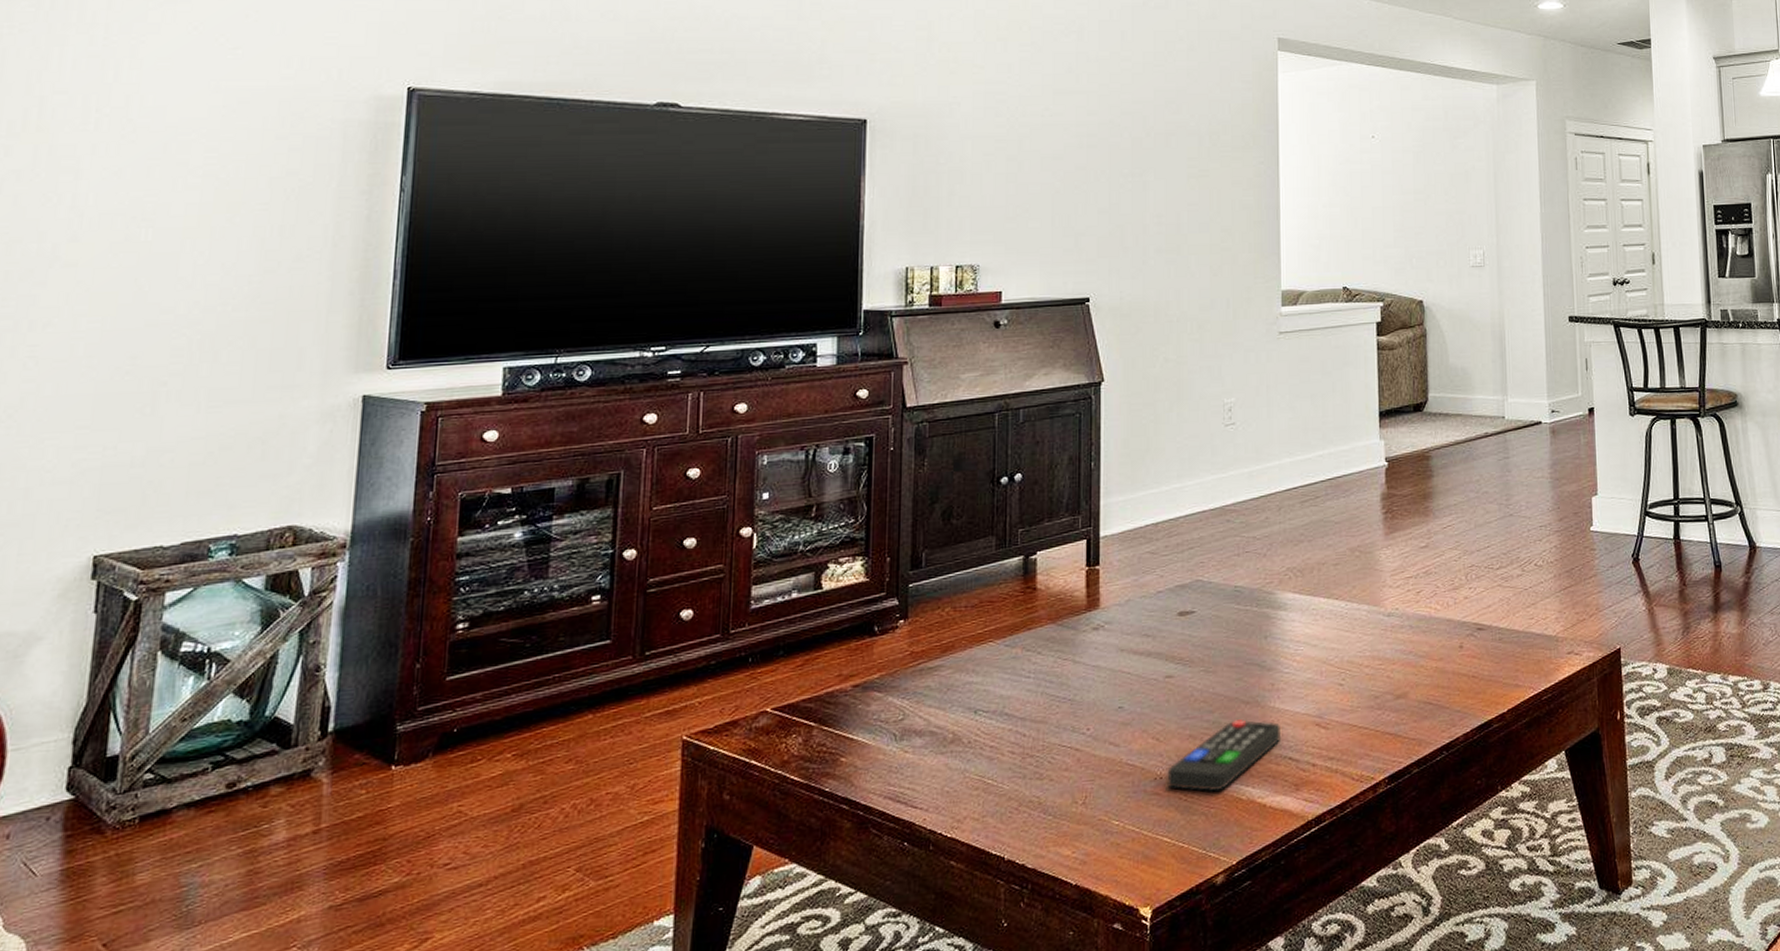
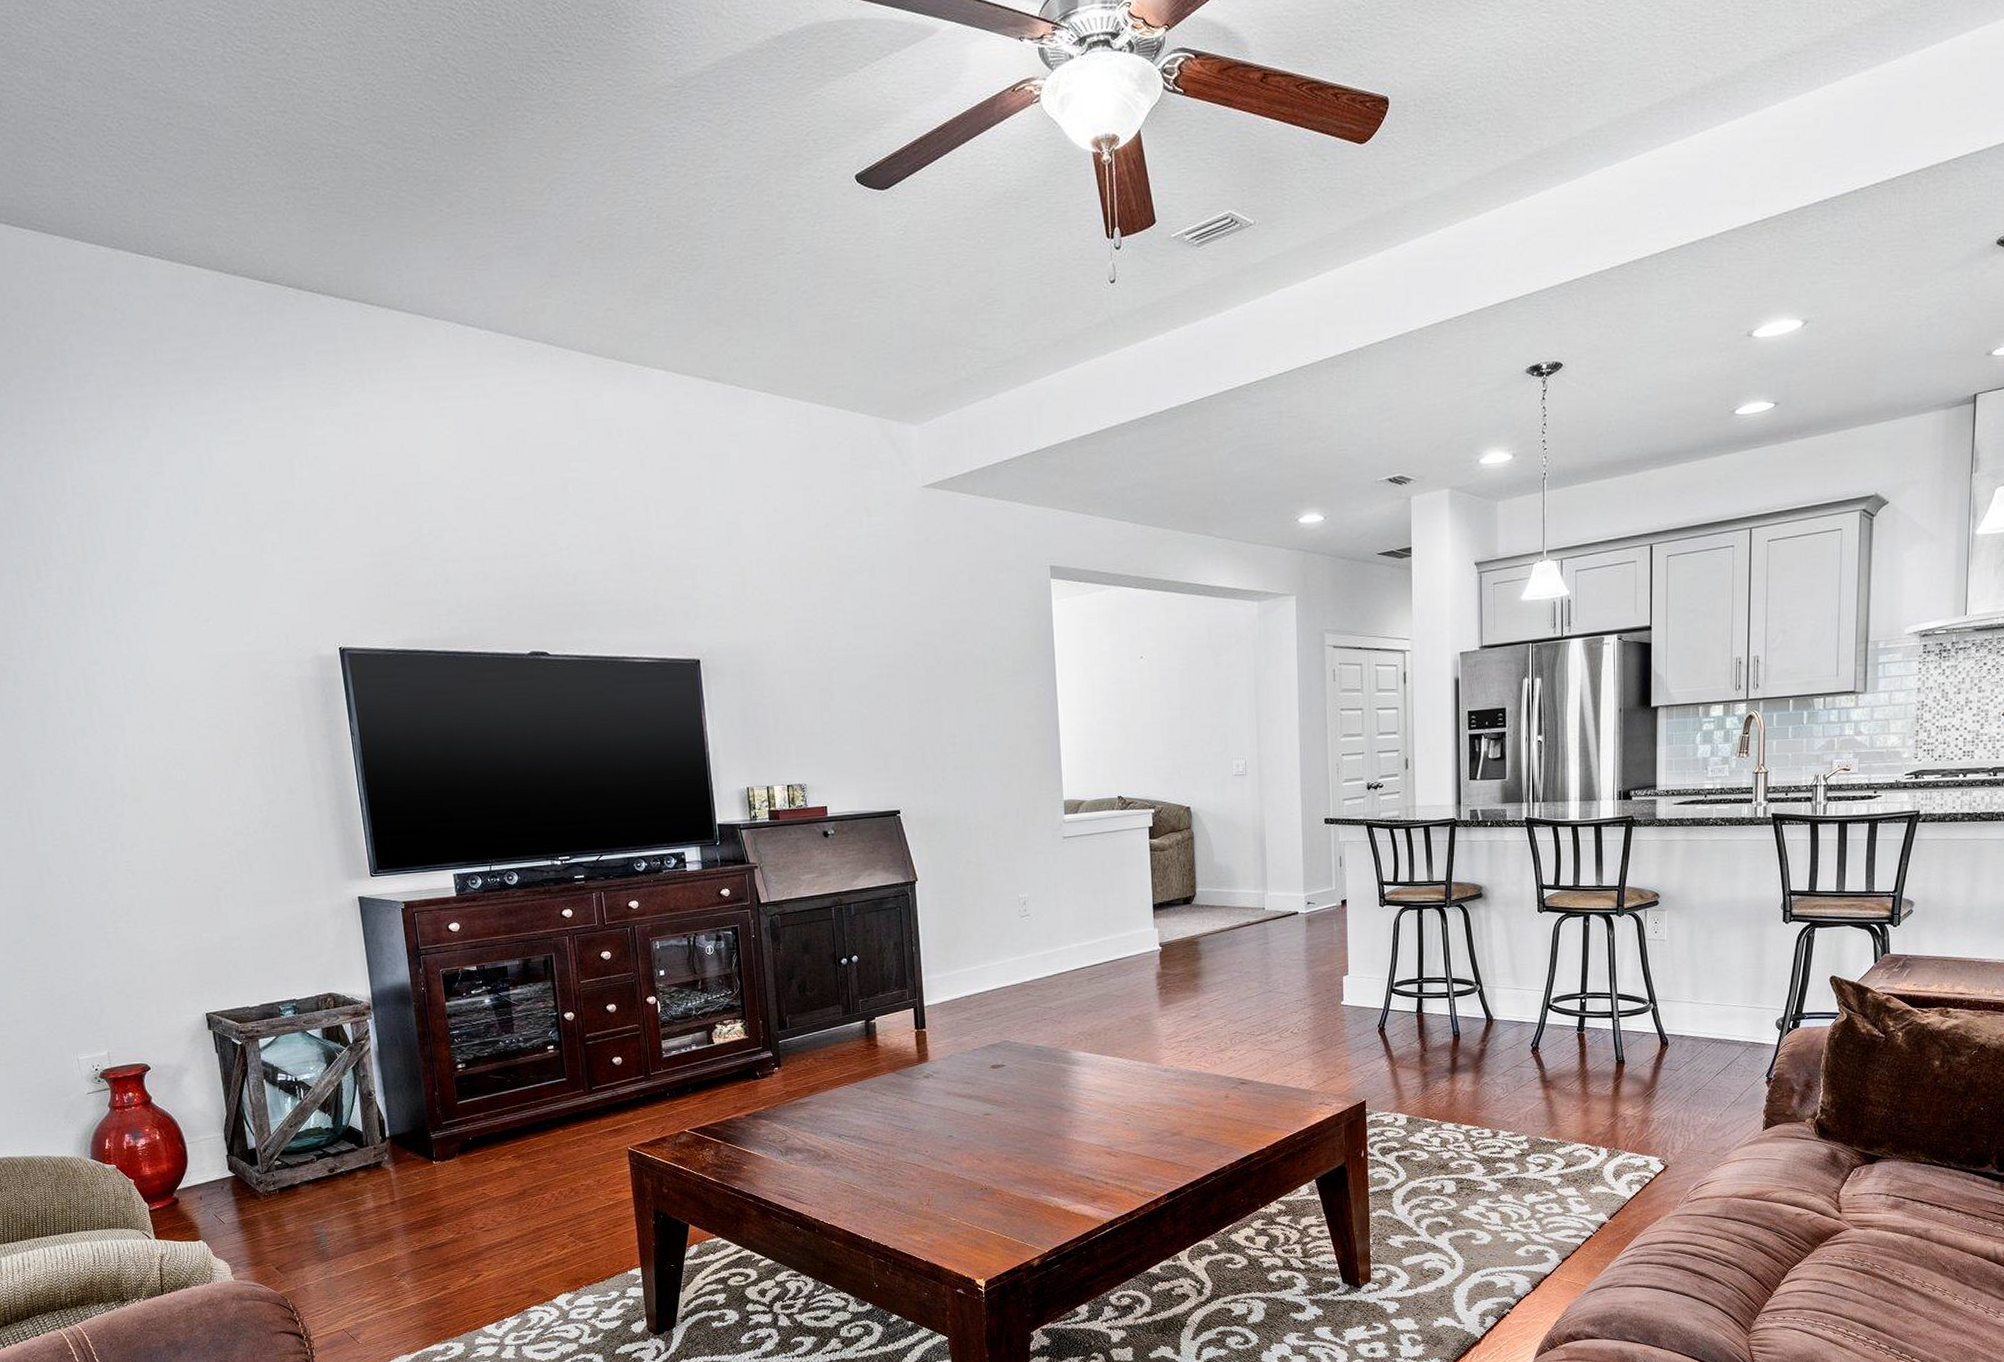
remote control: present [1167,719,1280,792] -> none [990,1148,1079,1200]

